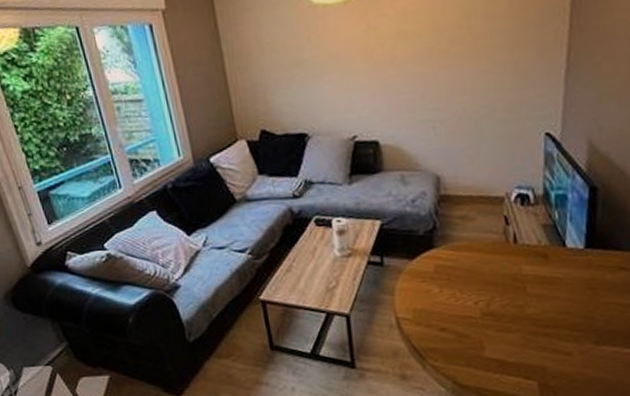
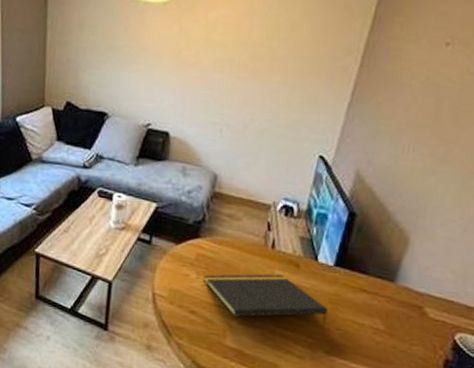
notepad: none [447,270,589,325] -> present [203,274,329,325]

